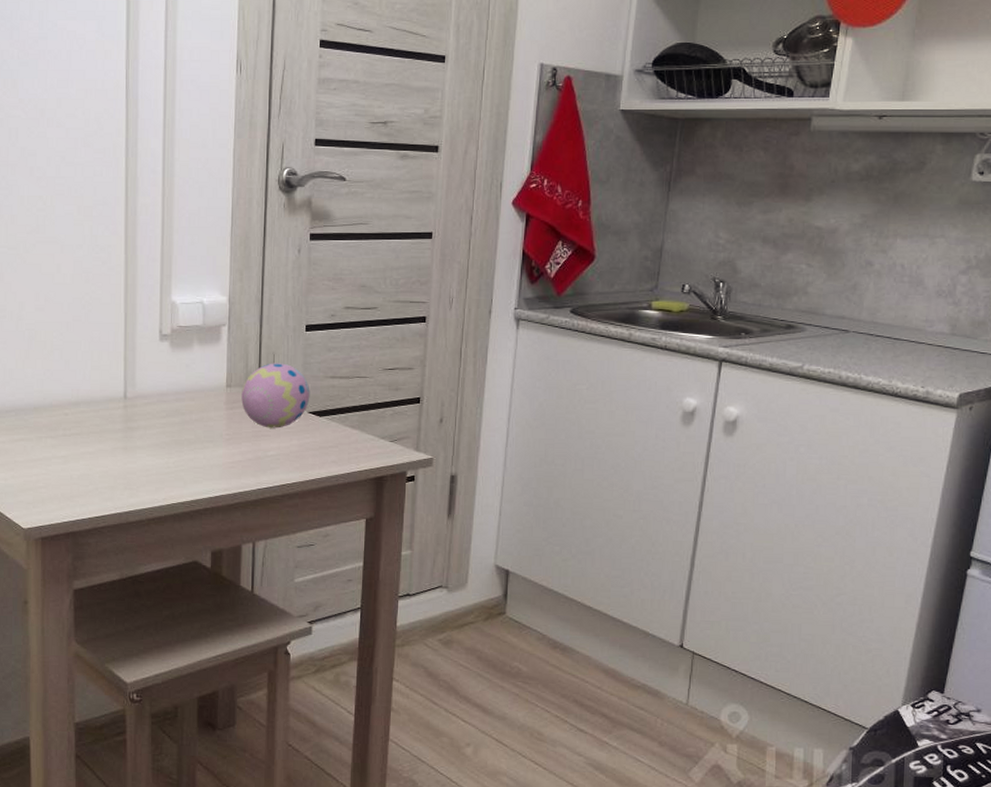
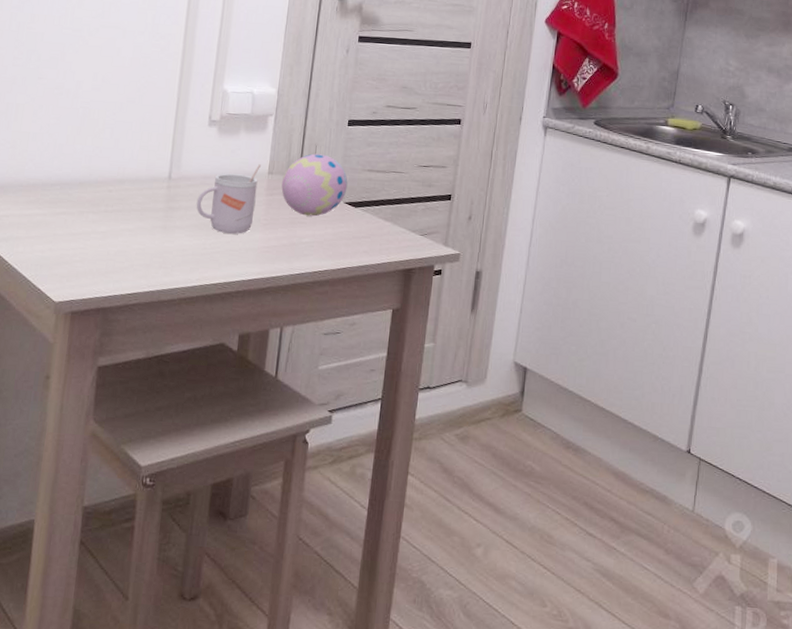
mug: none [155,377,218,451] -> present [196,164,261,234]

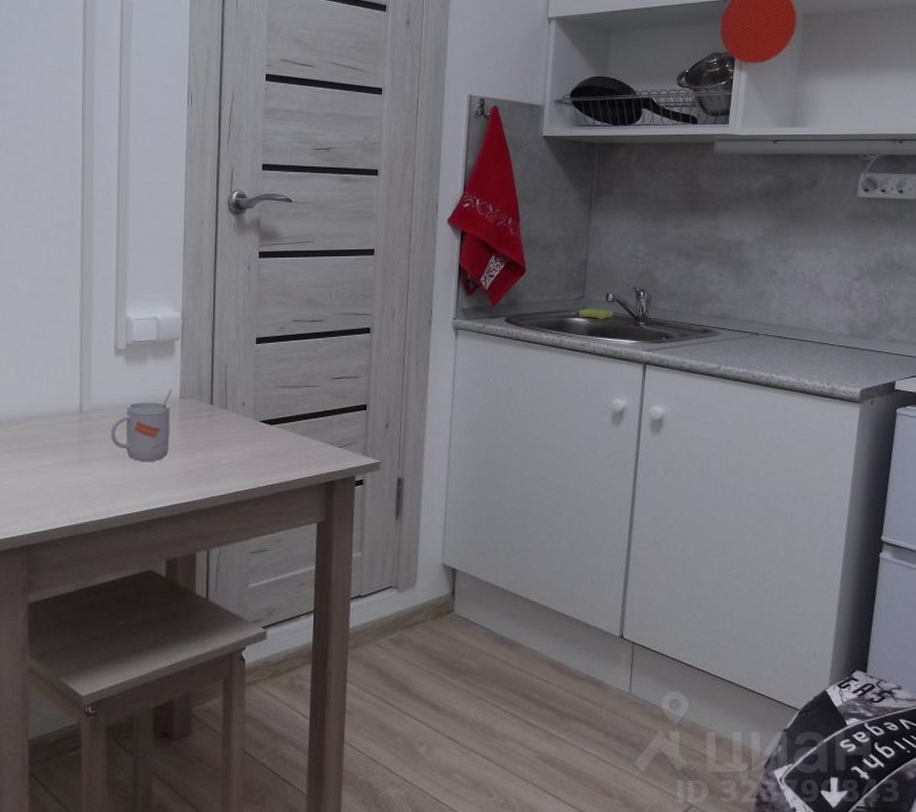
decorative egg: present [281,153,348,217] -> none [195,374,261,438]

